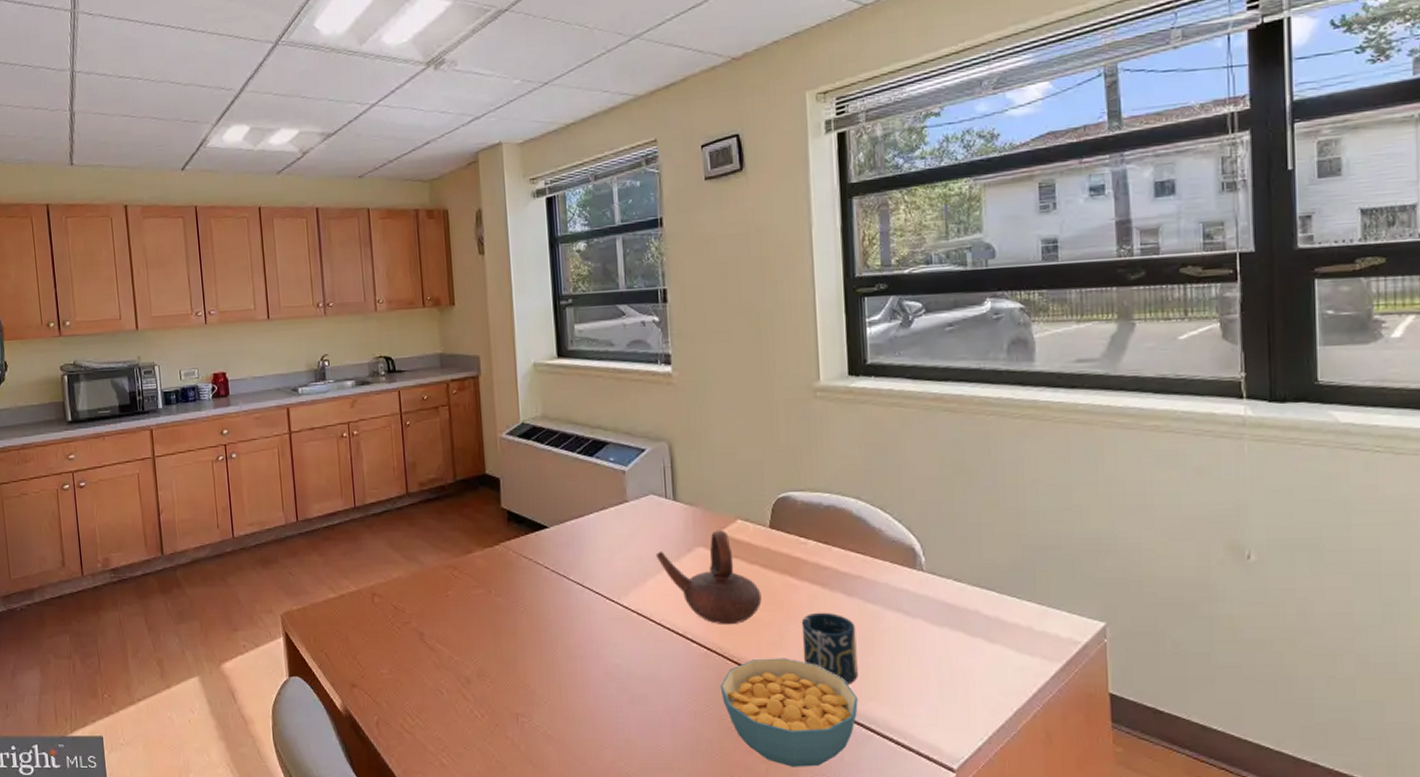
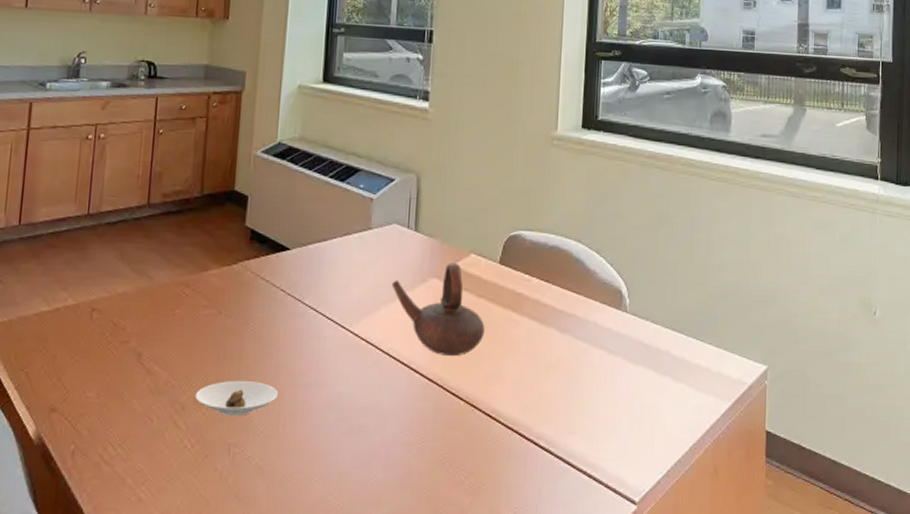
saucer: none [477,655,556,688] -> present [195,381,278,416]
cereal bowl: present [720,658,858,767] -> none [436,390,560,501]
cup: present [801,612,858,685] -> none [516,347,565,418]

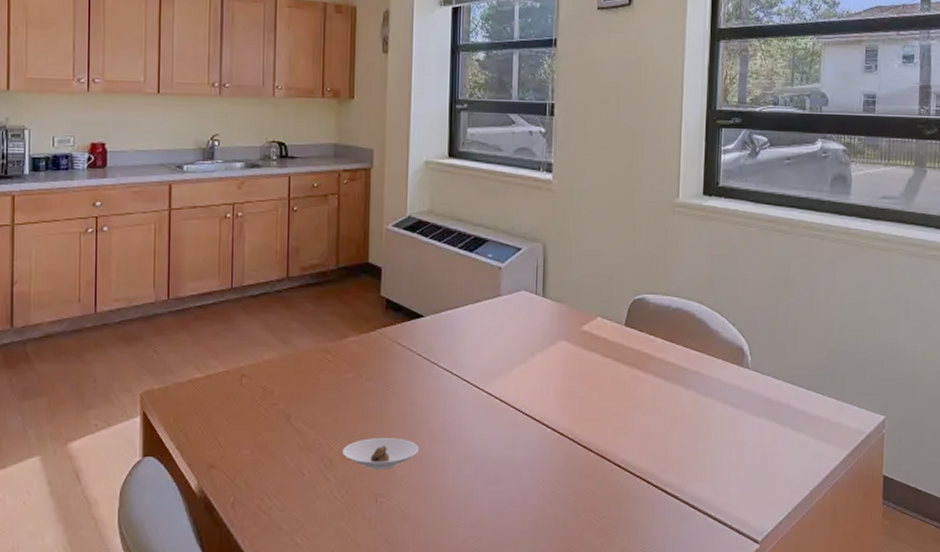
teapot: present [391,262,485,357] -> none [522,326,612,413]

